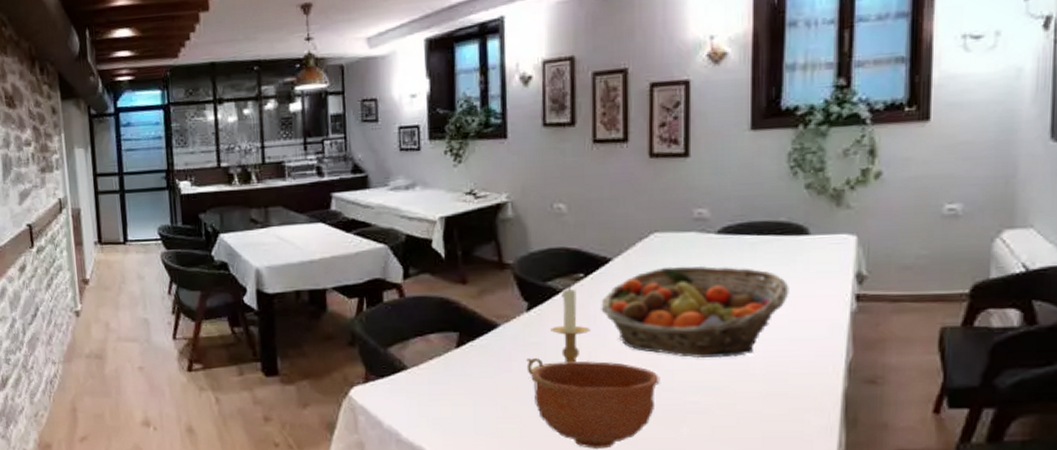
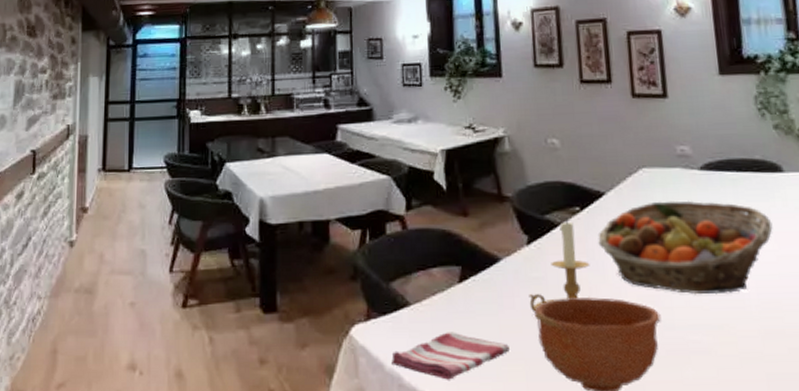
dish towel: none [388,393,505,436] -> present [390,332,509,380]

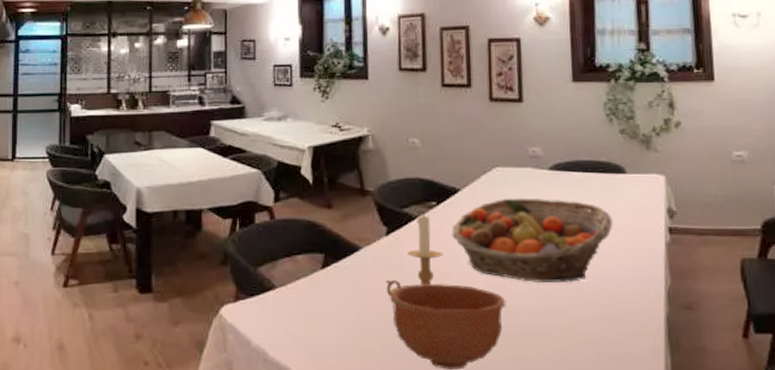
dish towel: present [390,332,509,380] -> none [256,313,366,356]

